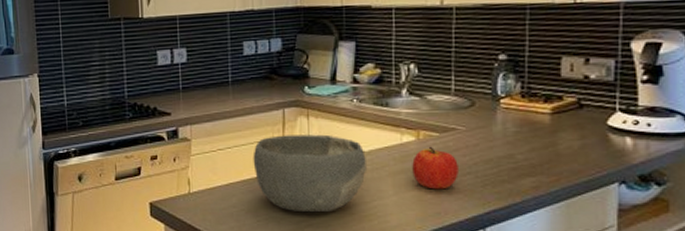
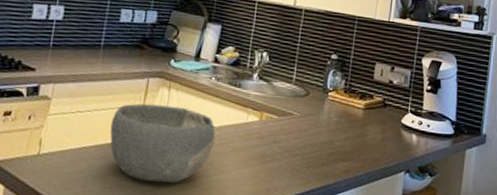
apple: present [412,146,459,190] -> none [252,127,290,168]

